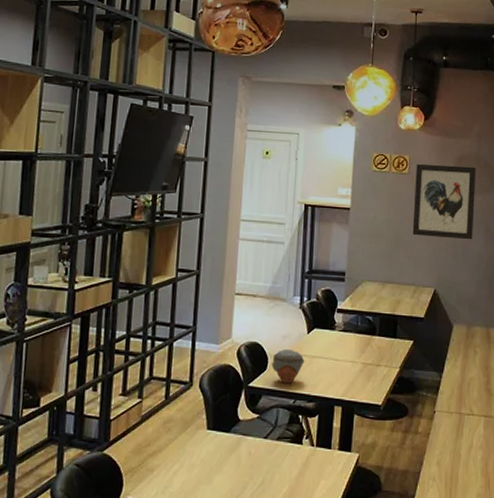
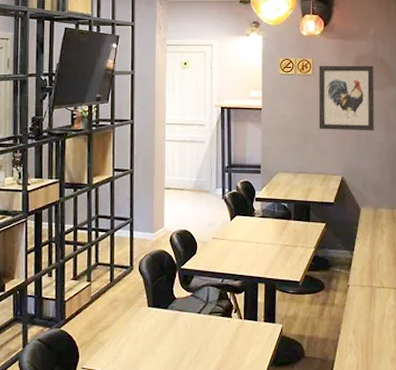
jar: present [271,350,305,384] -> none [201,235,229,265]

